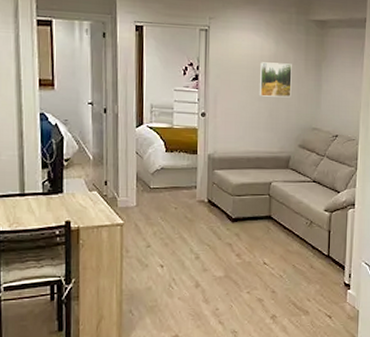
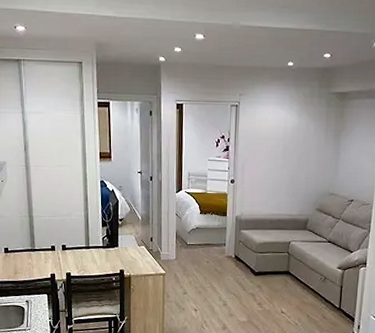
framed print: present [260,62,292,98] -> none [282,133,313,166]

